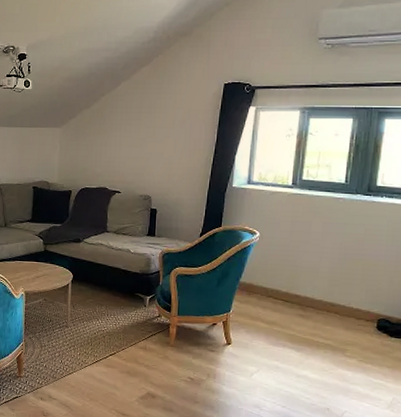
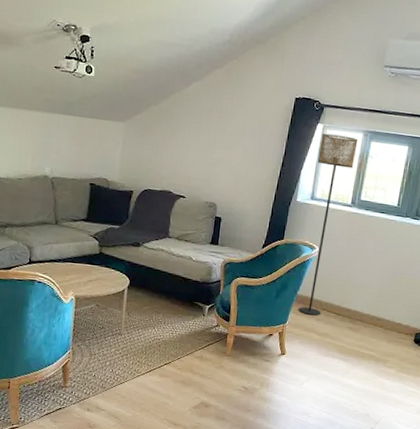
floor lamp: none [241,115,295,303] -> present [298,133,358,316]

